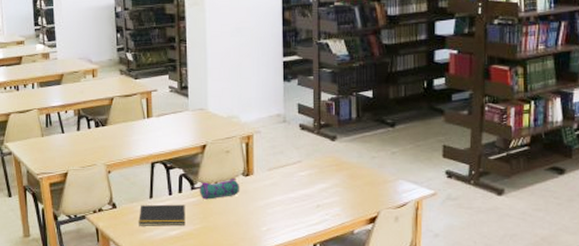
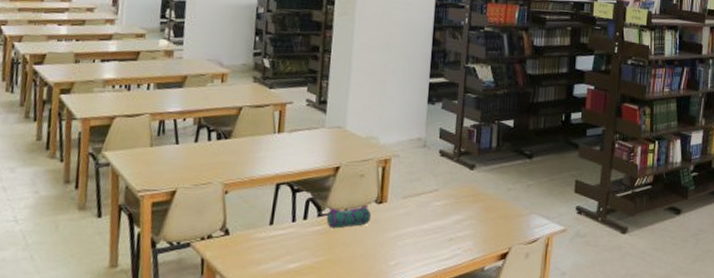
notepad: present [139,204,186,227] -> none [253,232,309,258]

